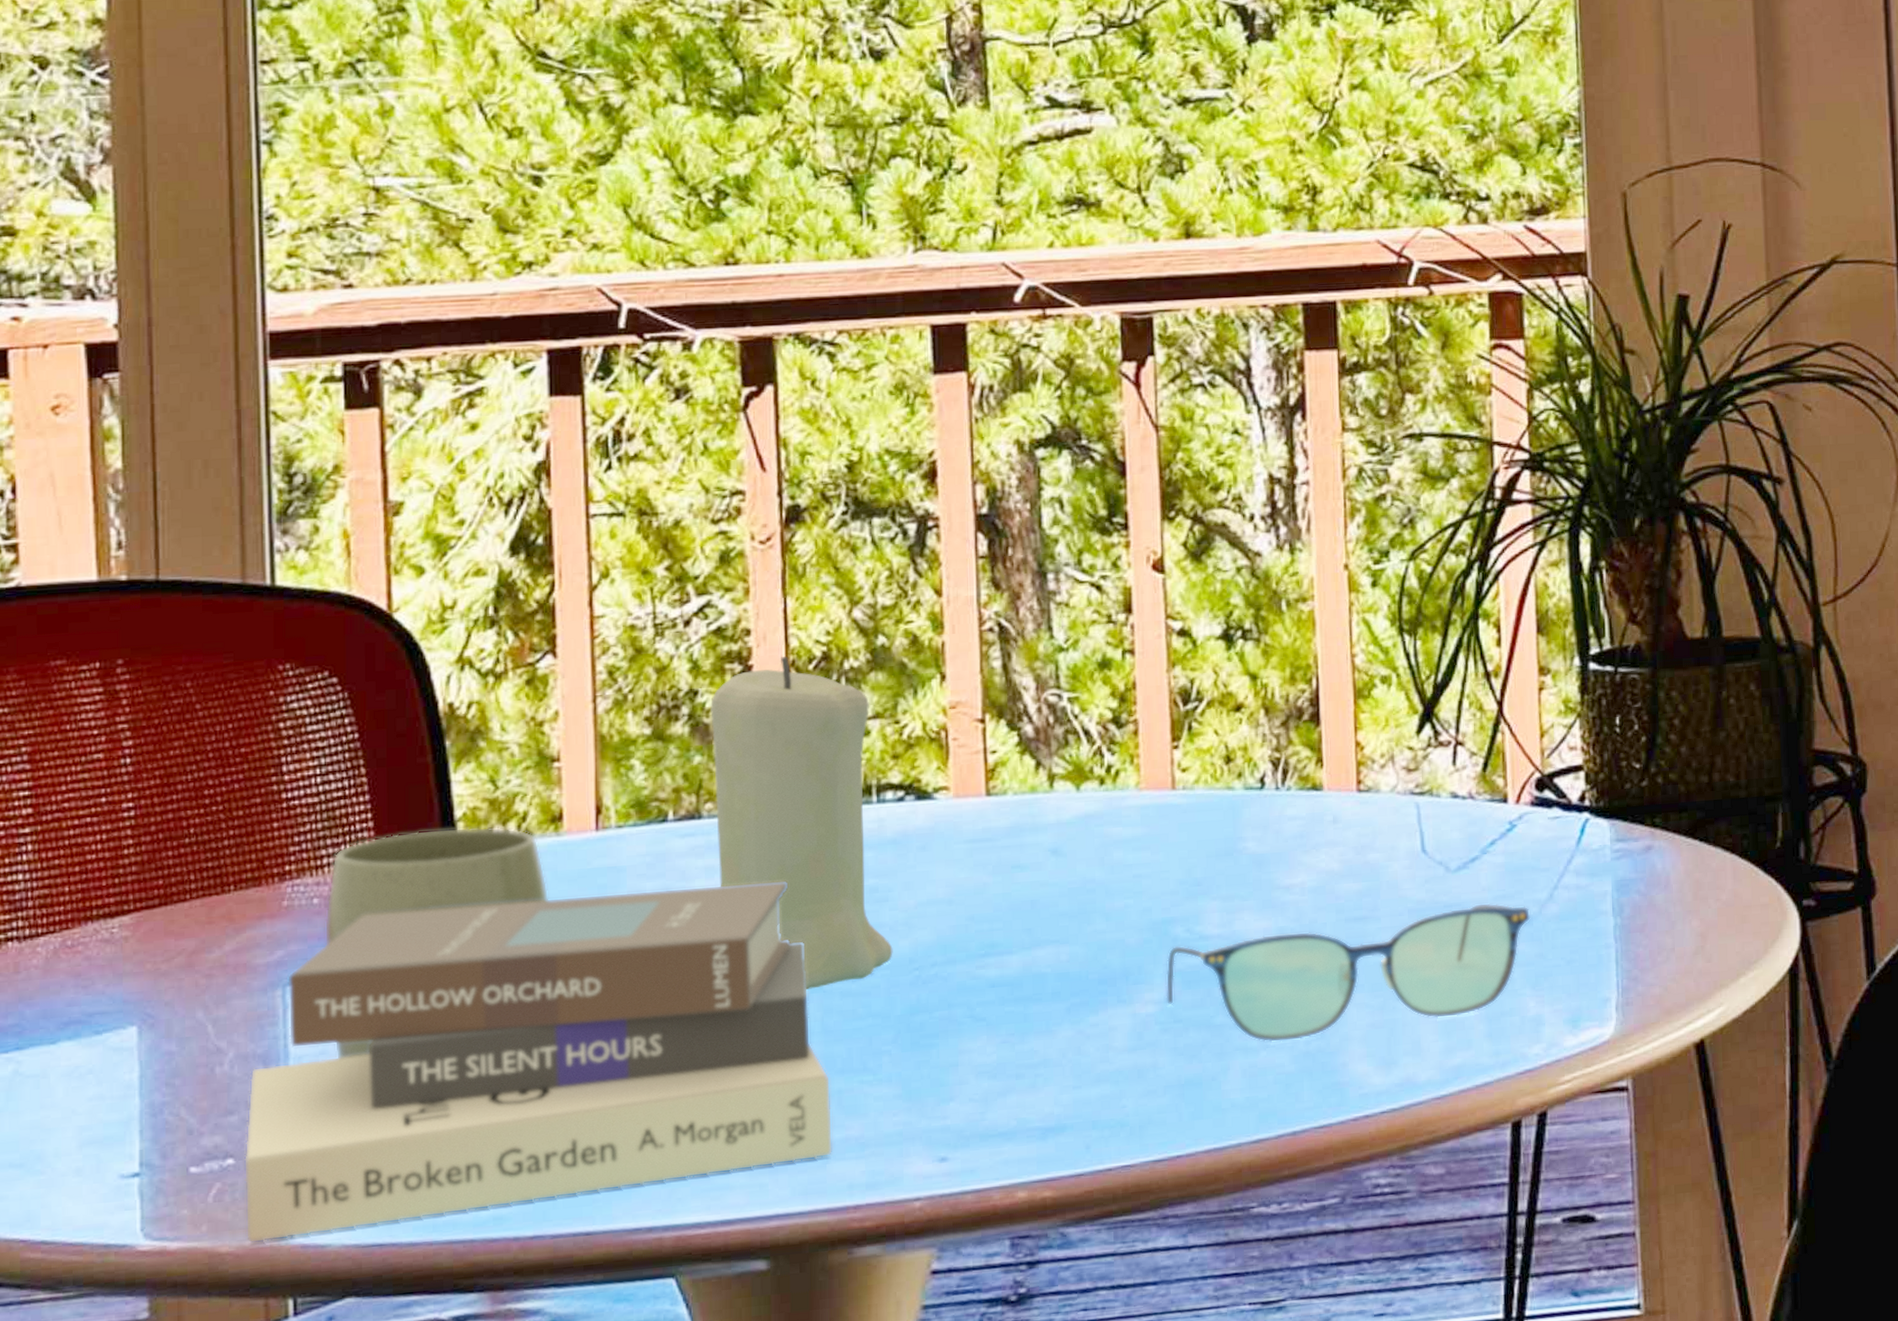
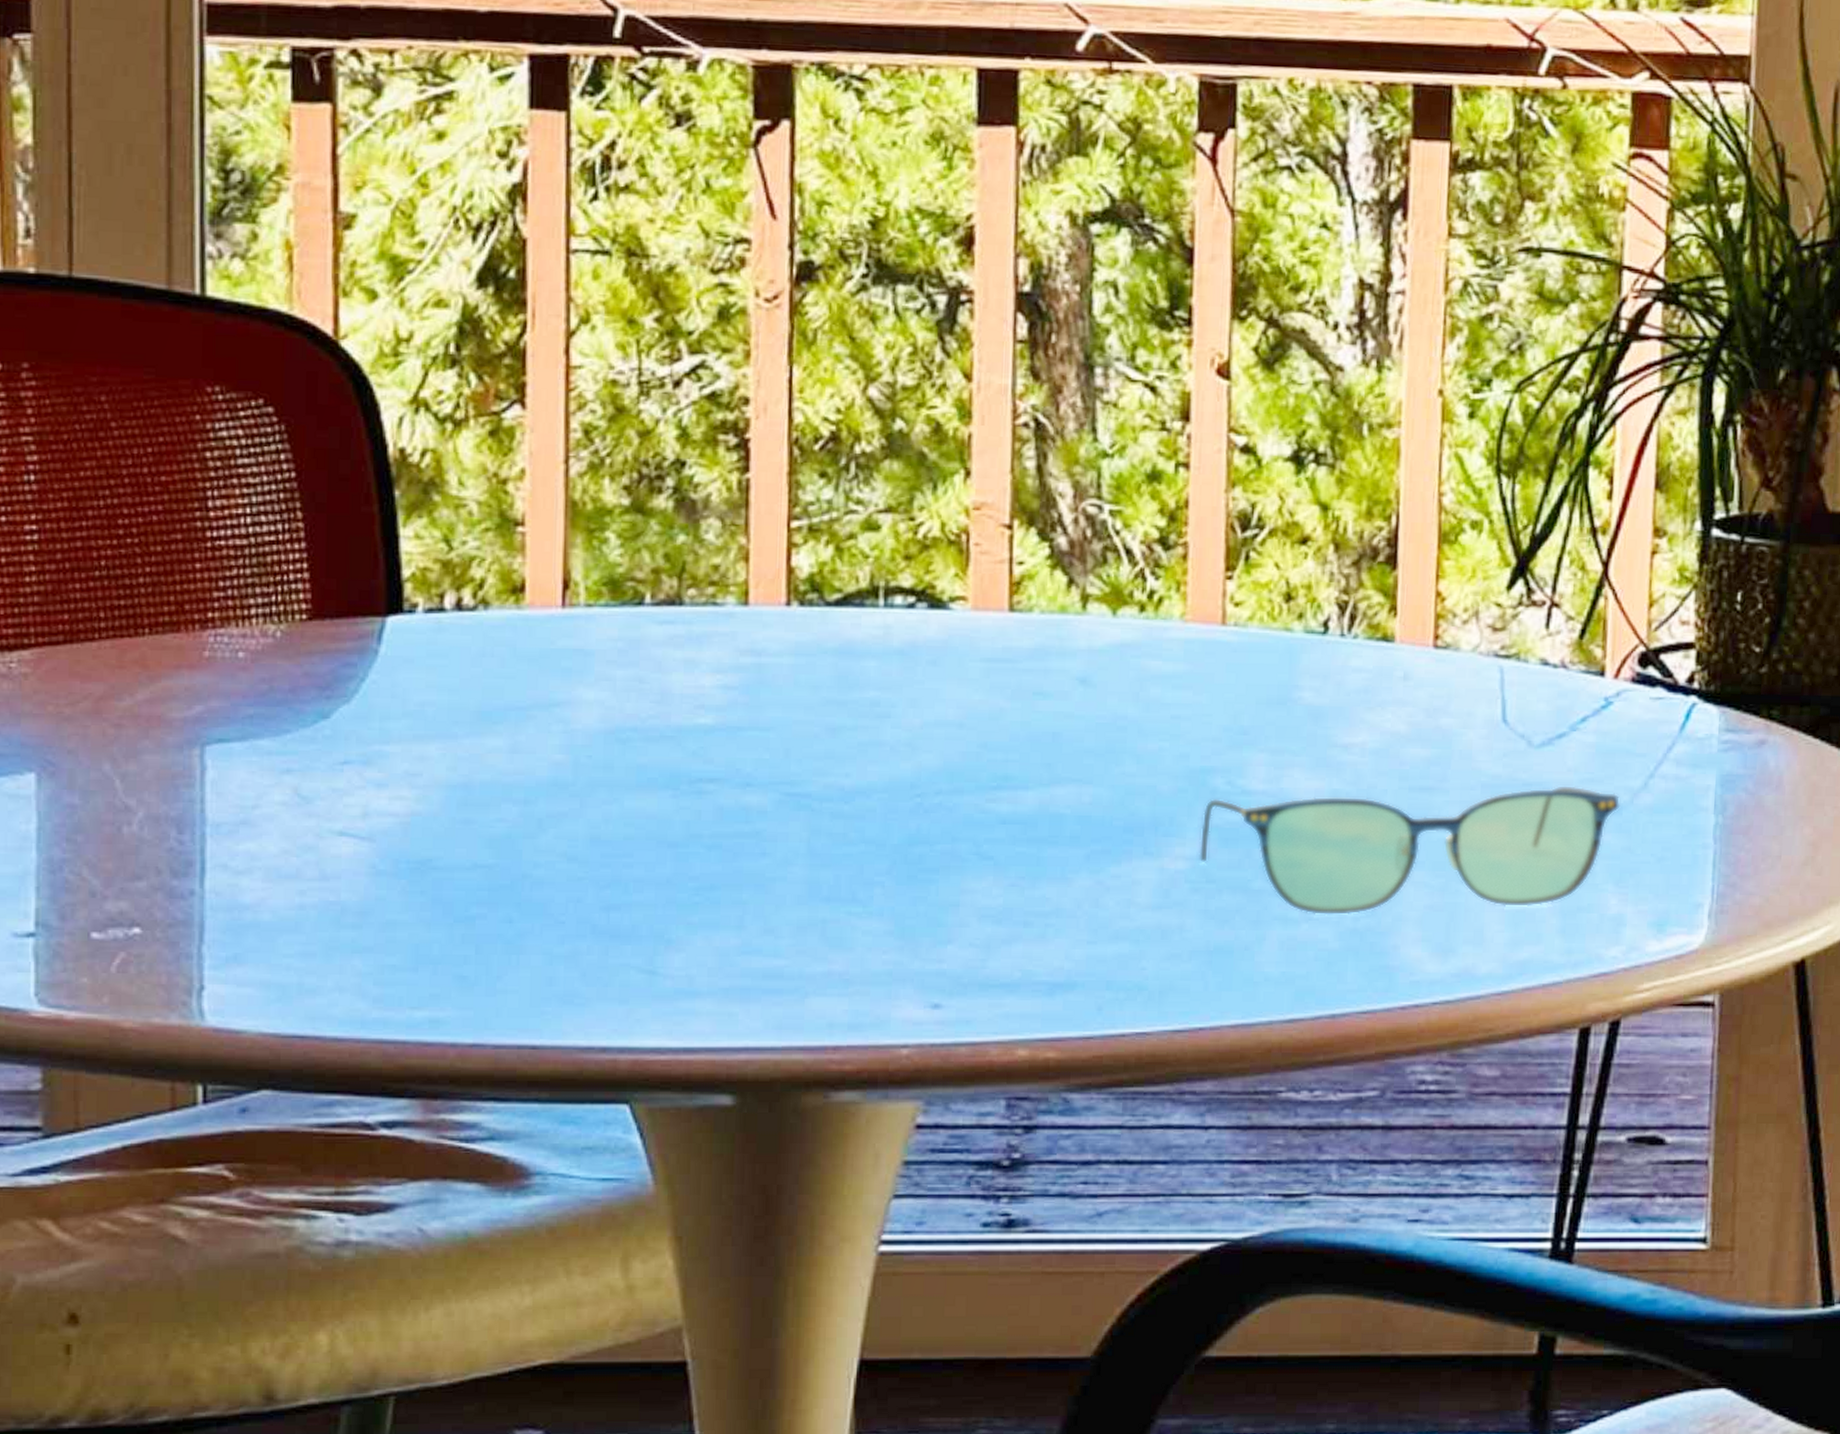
books: present [243,881,833,1244] -> none [151,675,815,1021]
mug: present [324,826,549,1058] -> none [249,587,506,831]
candle: present [710,657,893,992] -> none [699,433,893,809]

